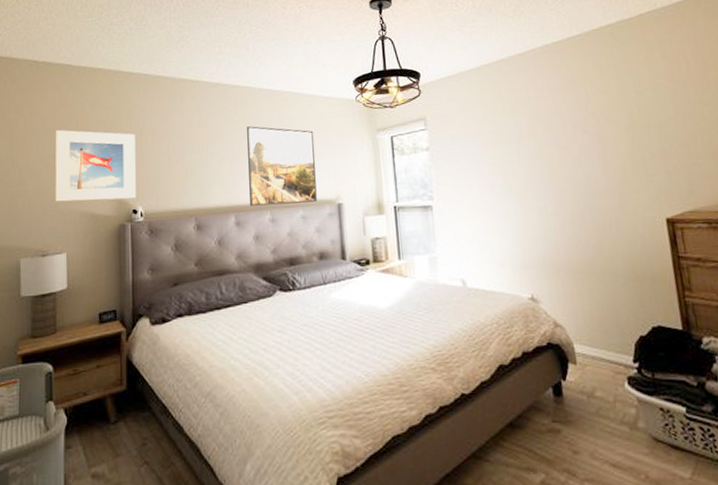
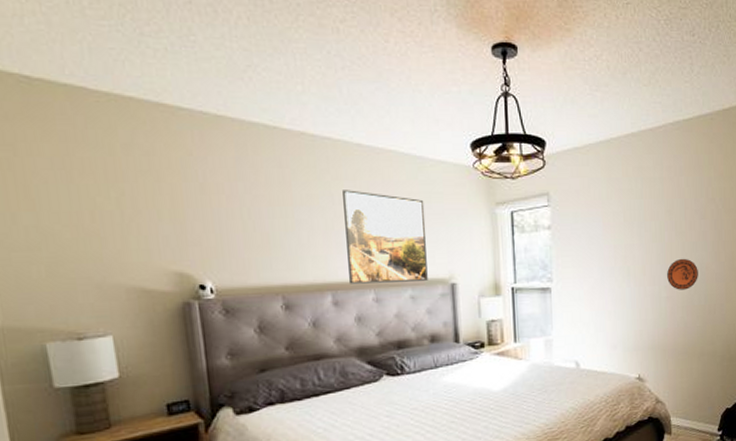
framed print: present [55,130,137,202] -> none [73,179,203,273]
decorative plate: none [551,172,587,205] -> present [667,258,698,290]

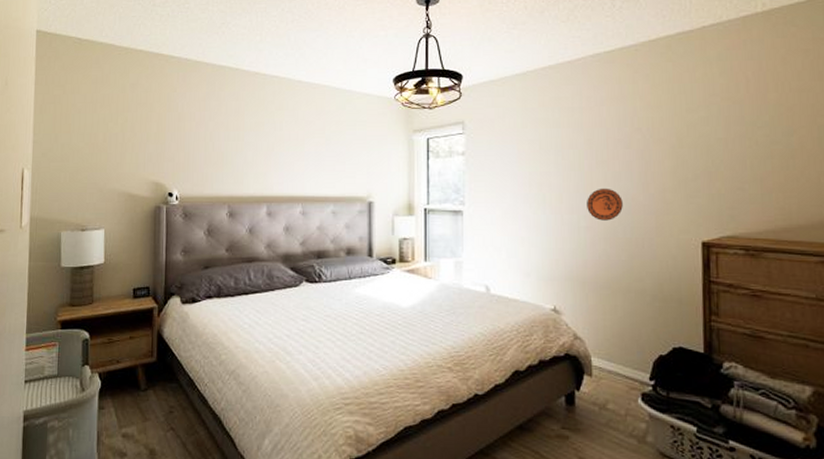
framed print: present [343,190,428,284] -> none [282,118,350,198]

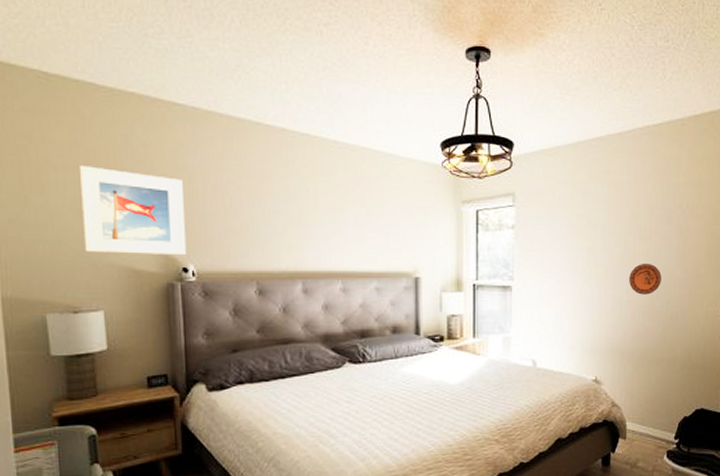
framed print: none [95,109,174,181] -> present [78,166,187,254]

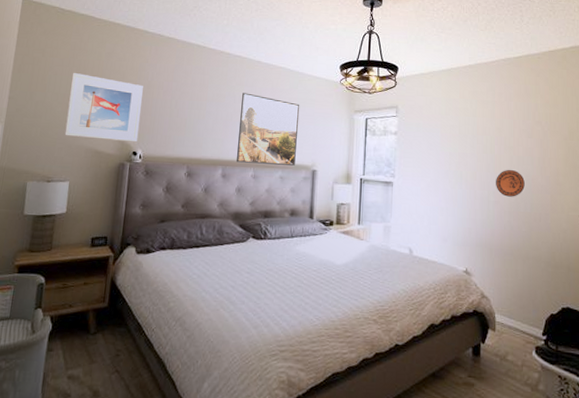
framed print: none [318,184,394,273] -> present [237,93,300,166]

